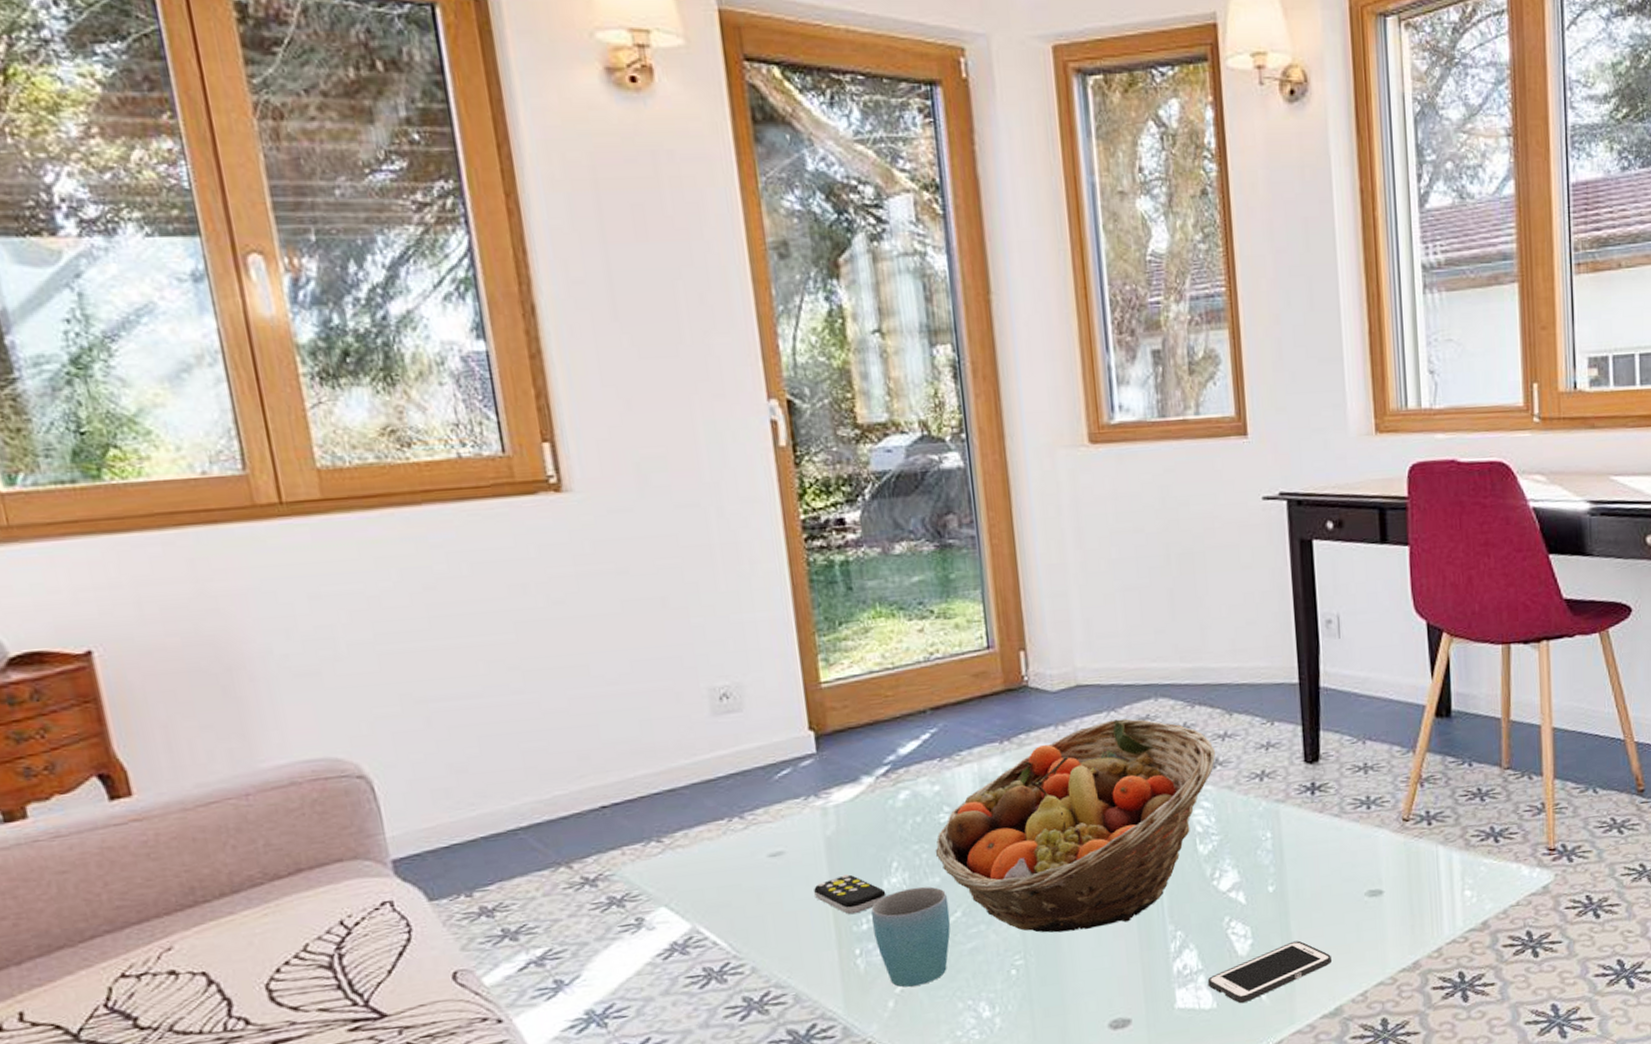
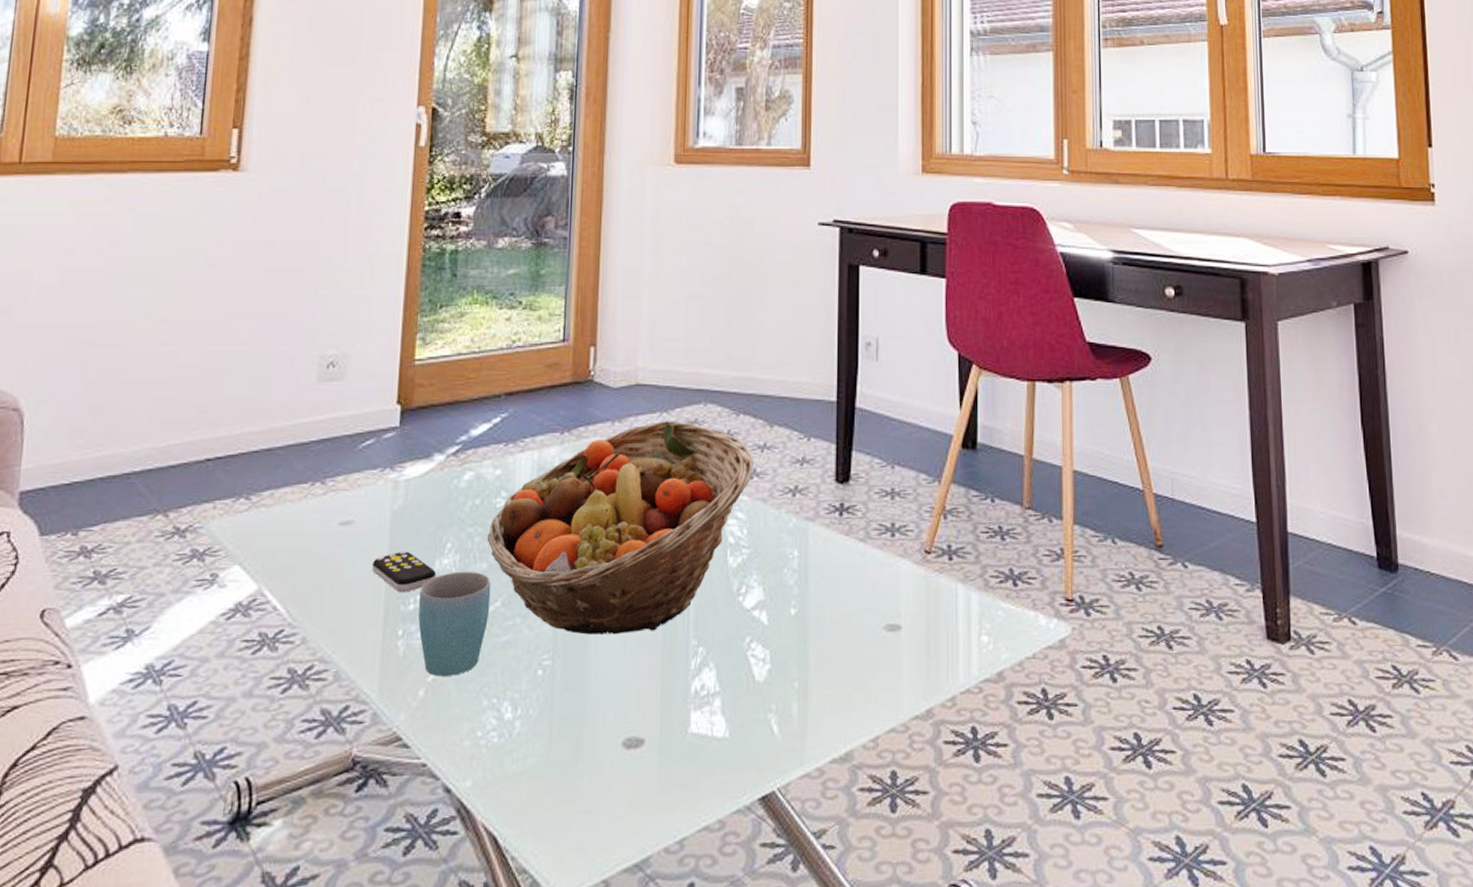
cell phone: present [1207,940,1332,1004] -> none [723,671,846,736]

